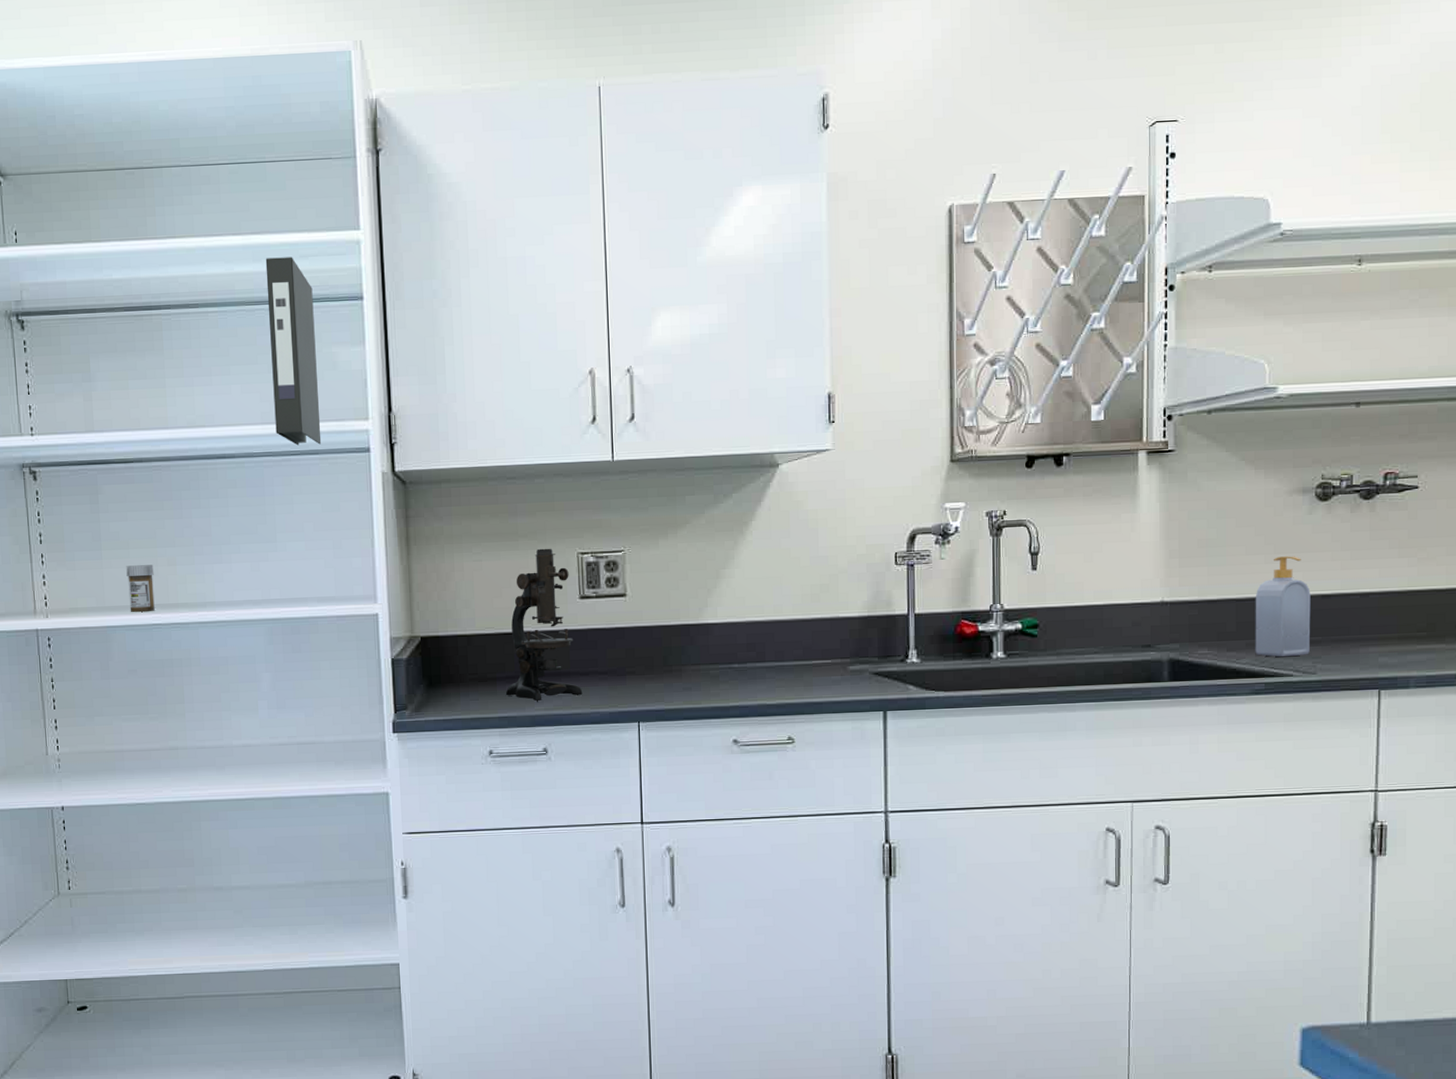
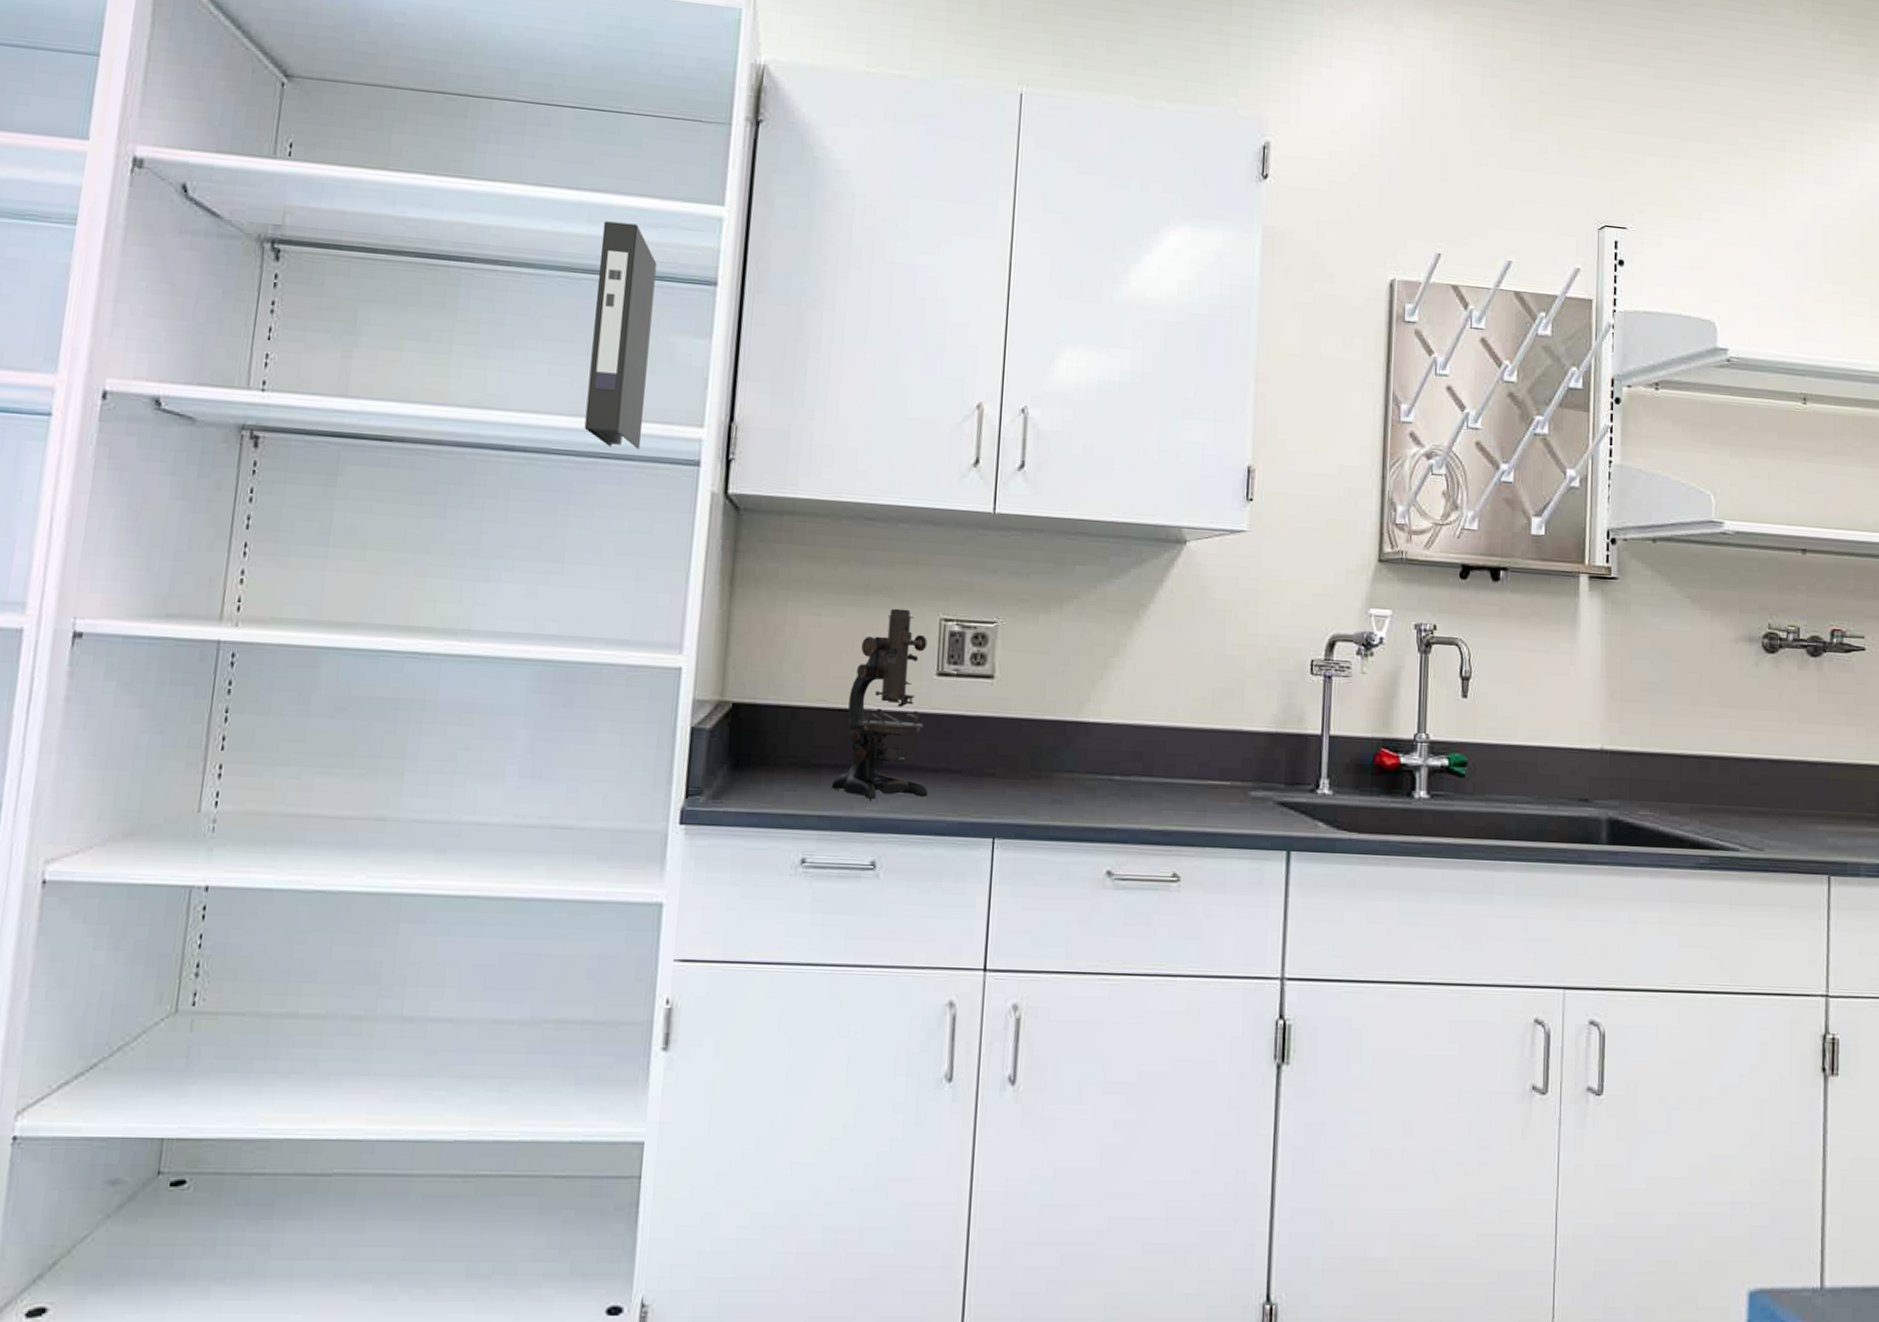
medicine: present [126,564,155,613] -> none [353,570,396,634]
soap bottle: present [1255,556,1311,657] -> none [1699,711,1758,828]

